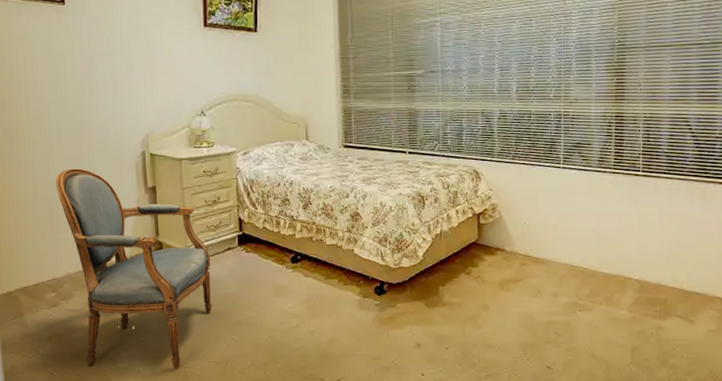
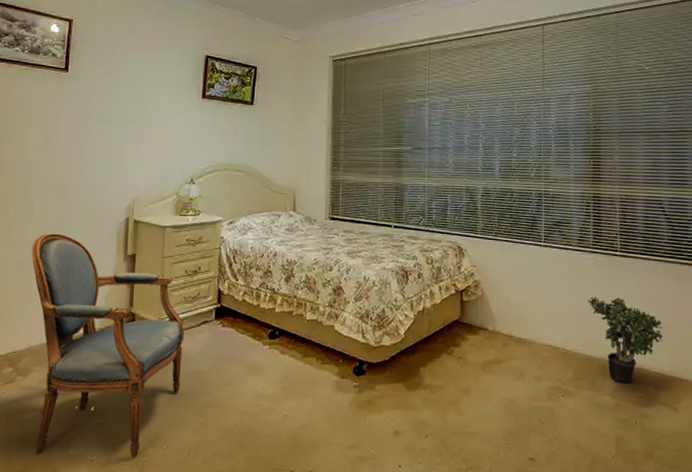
potted plant: none [607,217,684,299] -> present [587,297,664,384]

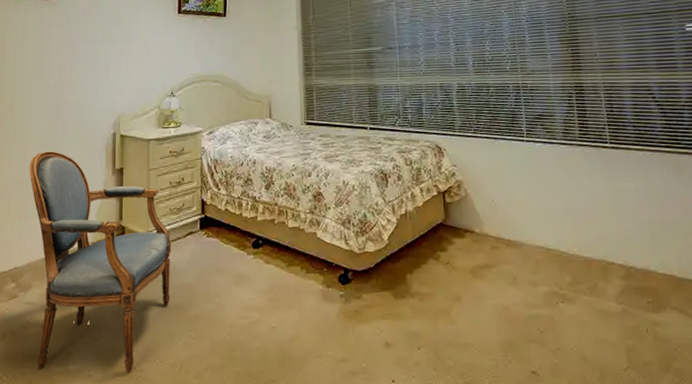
potted plant: present [587,297,664,384] -> none [579,193,668,287]

